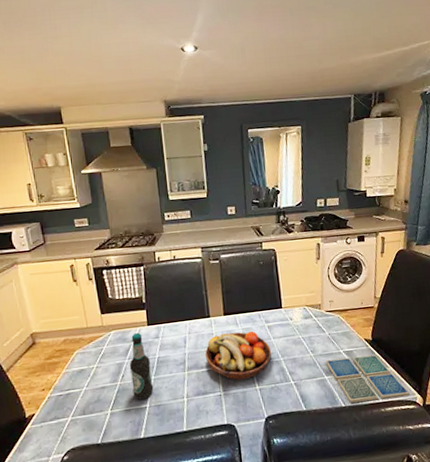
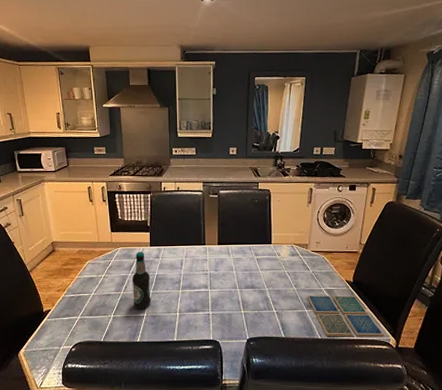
fruit bowl: present [205,331,272,381] -> none [199,260,258,304]

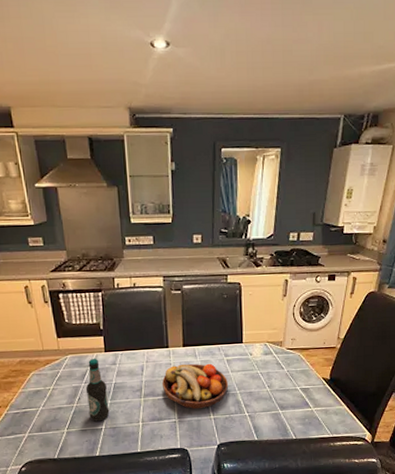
fruit bowl: none [199,260,258,304] -> present [162,363,229,410]
drink coaster: present [307,295,384,337] -> none [281,393,360,436]

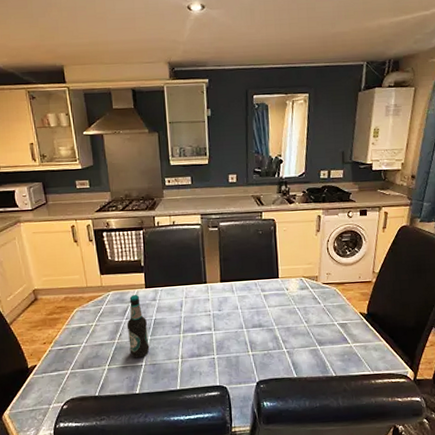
fruit bowl: present [162,363,229,410] -> none [201,298,266,346]

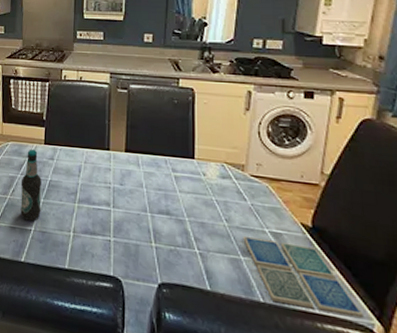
drink coaster: none [319,328,401,373] -> present [243,235,364,318]

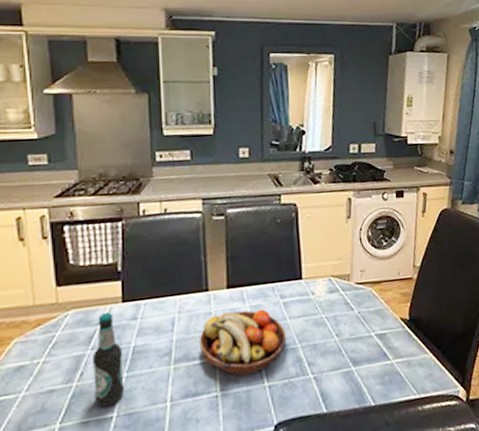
fruit bowl: none [99,171,176,232] -> present [200,308,287,376]
drink coaster: present [243,235,364,318] -> none [353,338,452,401]

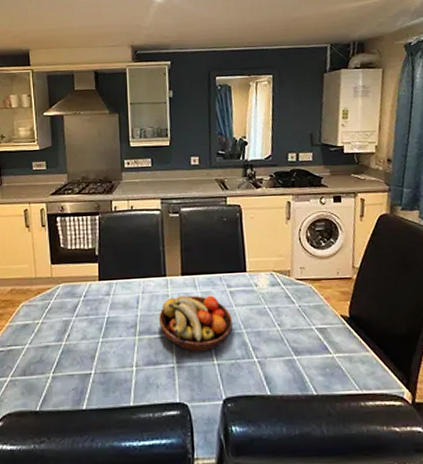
bottle: present [92,312,125,407] -> none [76,287,101,365]

